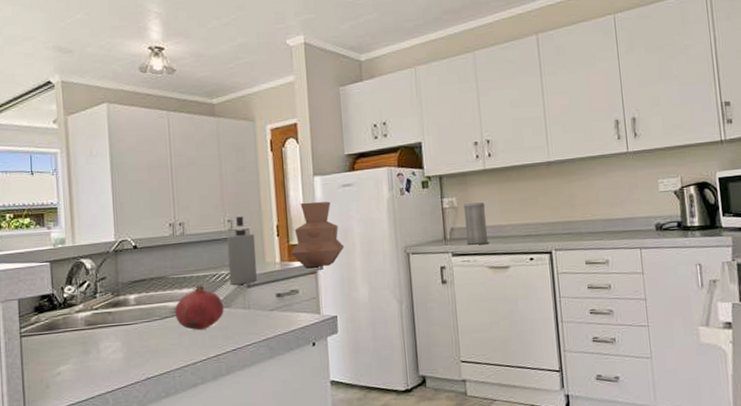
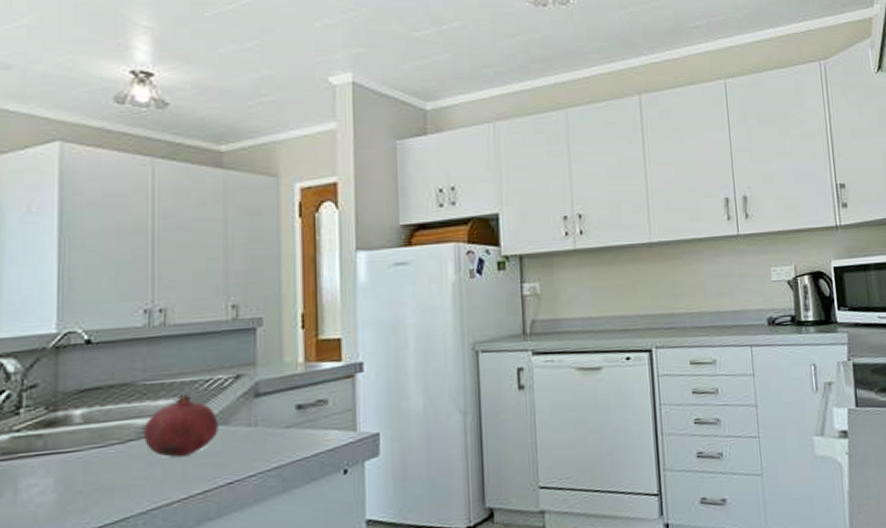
soap dispenser: present [223,216,257,285] -> none [225,301,271,394]
vase: present [290,201,345,268] -> none [318,284,394,370]
canister: present [463,202,489,246] -> none [547,289,577,342]

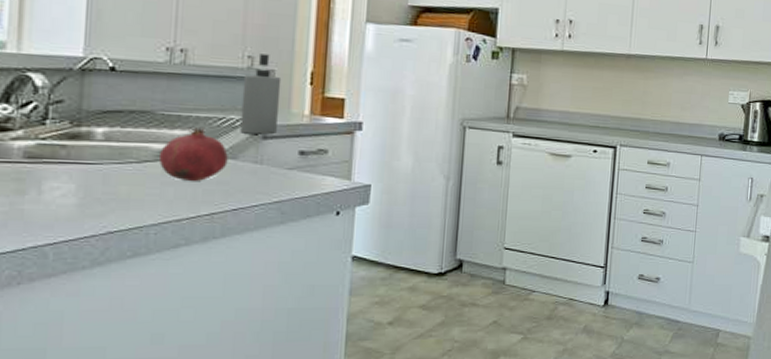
soap dispenser: none [225,301,271,394] -> present [240,53,282,135]

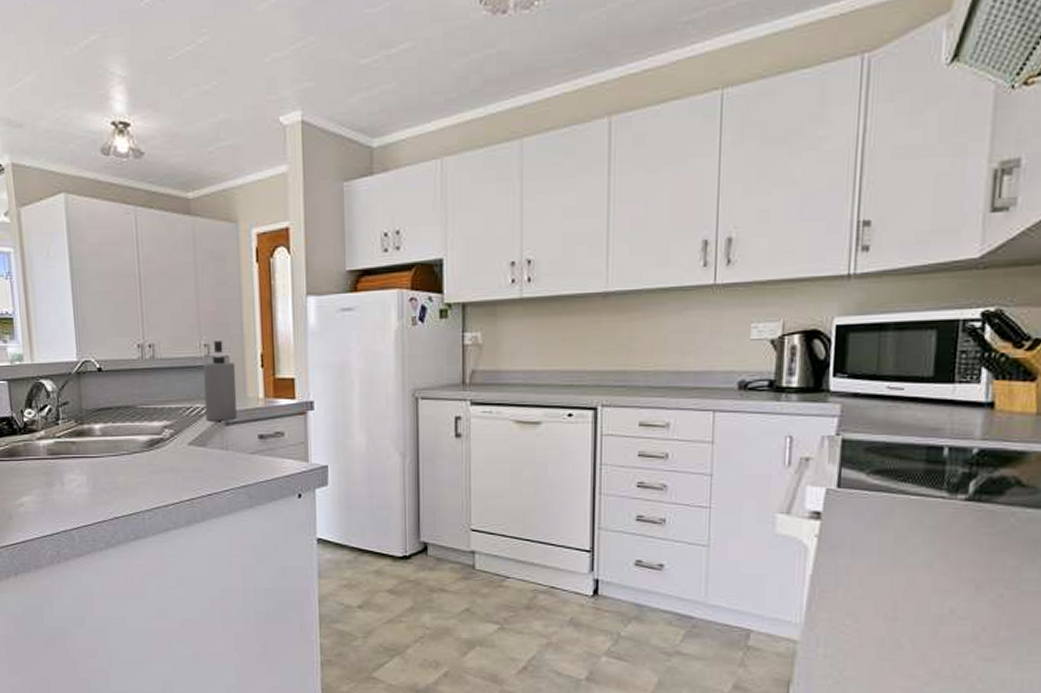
fruit: present [158,128,228,182] -> none [143,418,199,470]

